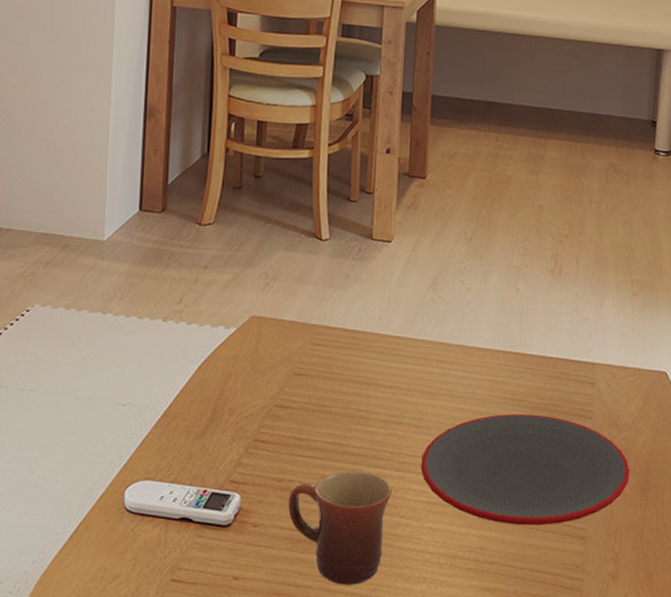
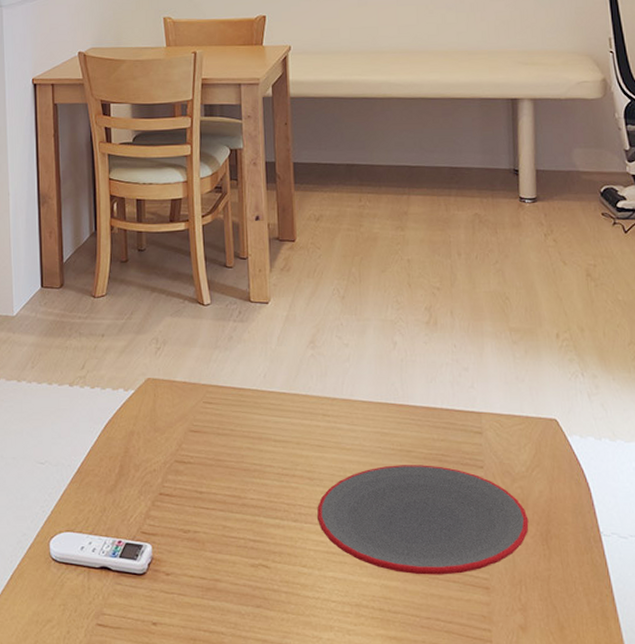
mug: present [288,471,392,585] -> none [195,522,292,632]

